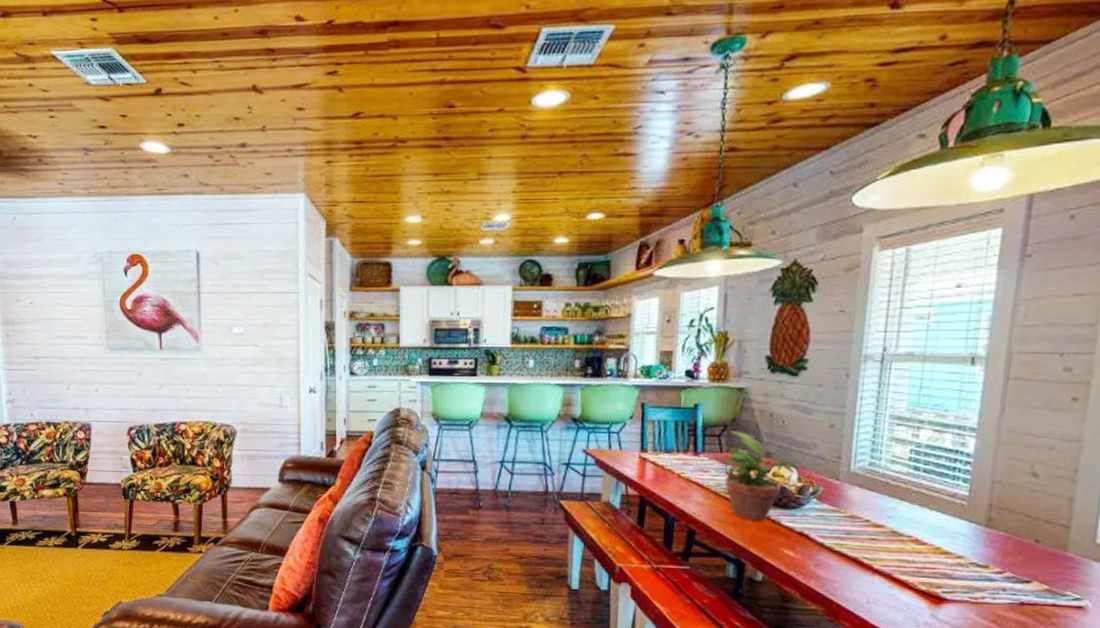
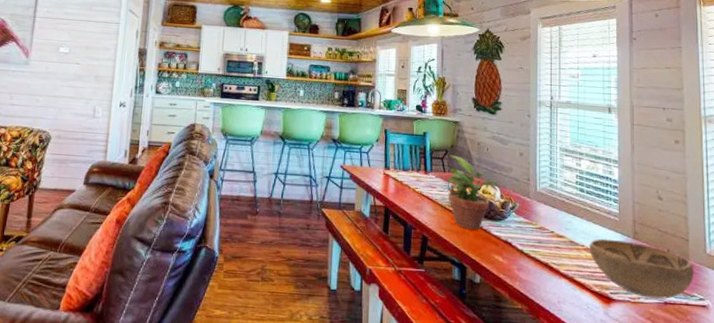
decorative bowl: none [918,527,1073,599] -> present [589,238,695,299]

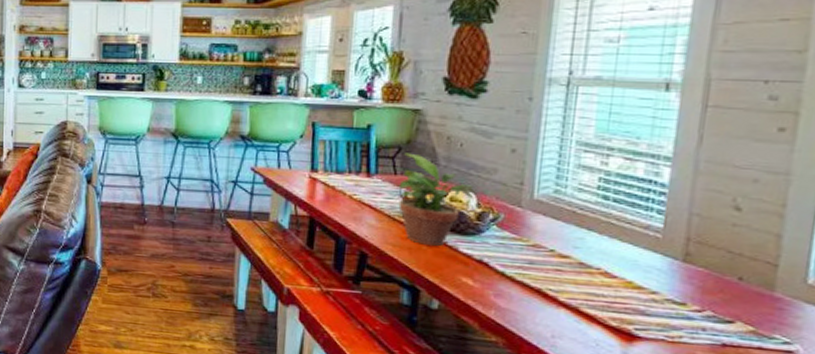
decorative bowl: present [589,238,695,299] -> none [608,260,782,340]

